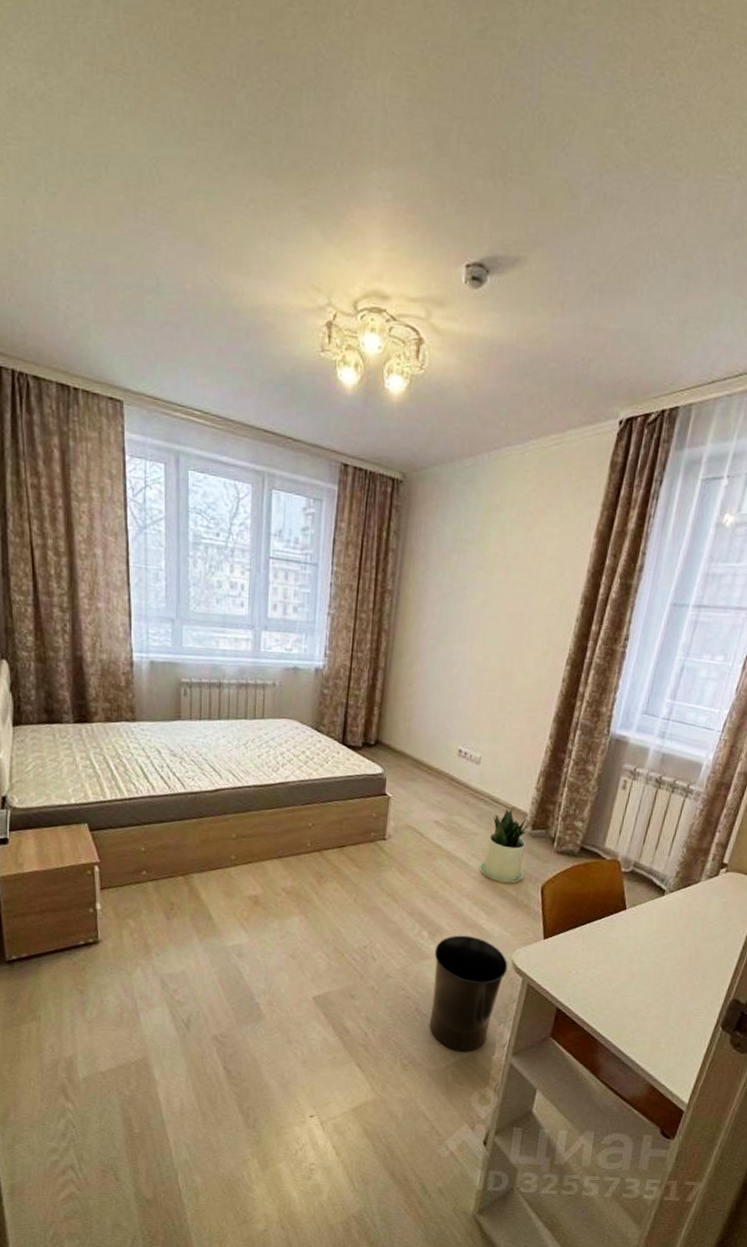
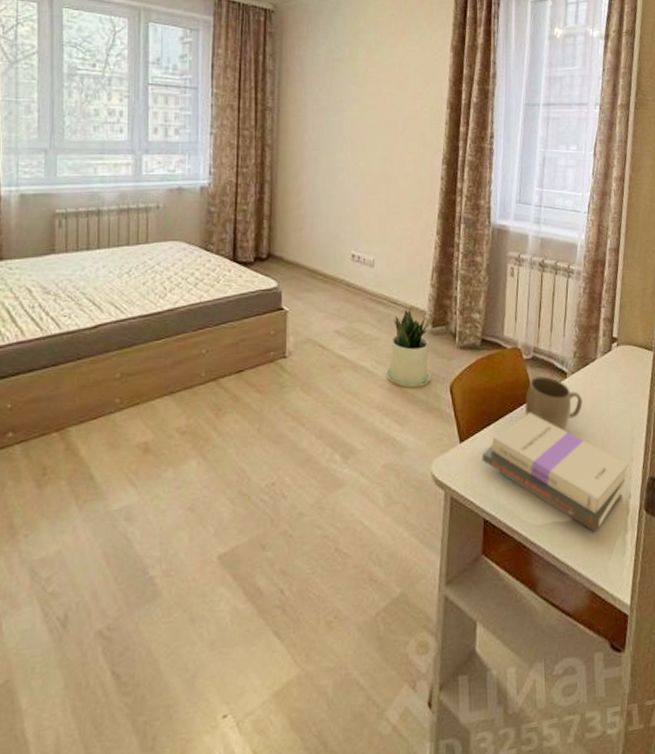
waste bin: present [429,935,508,1052] -> none [349,451,428,593]
books: none [563,922,714,1037] -> present [482,412,629,532]
mug: none [614,890,677,945] -> present [525,376,583,432]

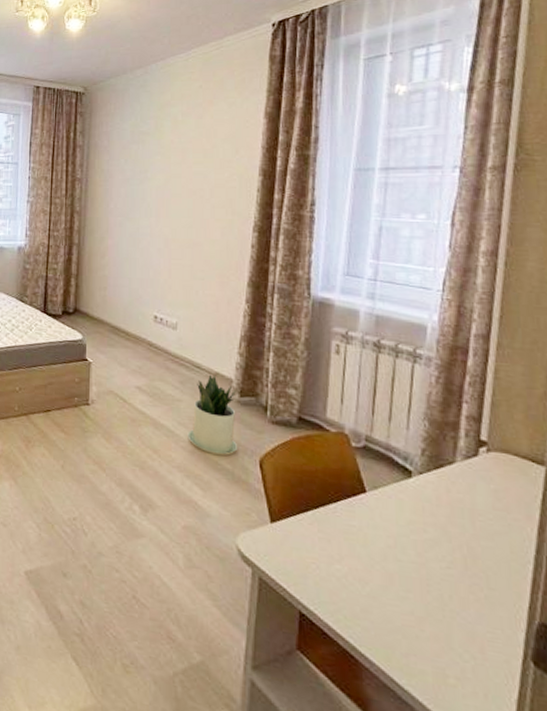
books: present [482,412,629,532] -> none [297,507,506,668]
mug: present [525,376,583,432] -> none [353,469,435,540]

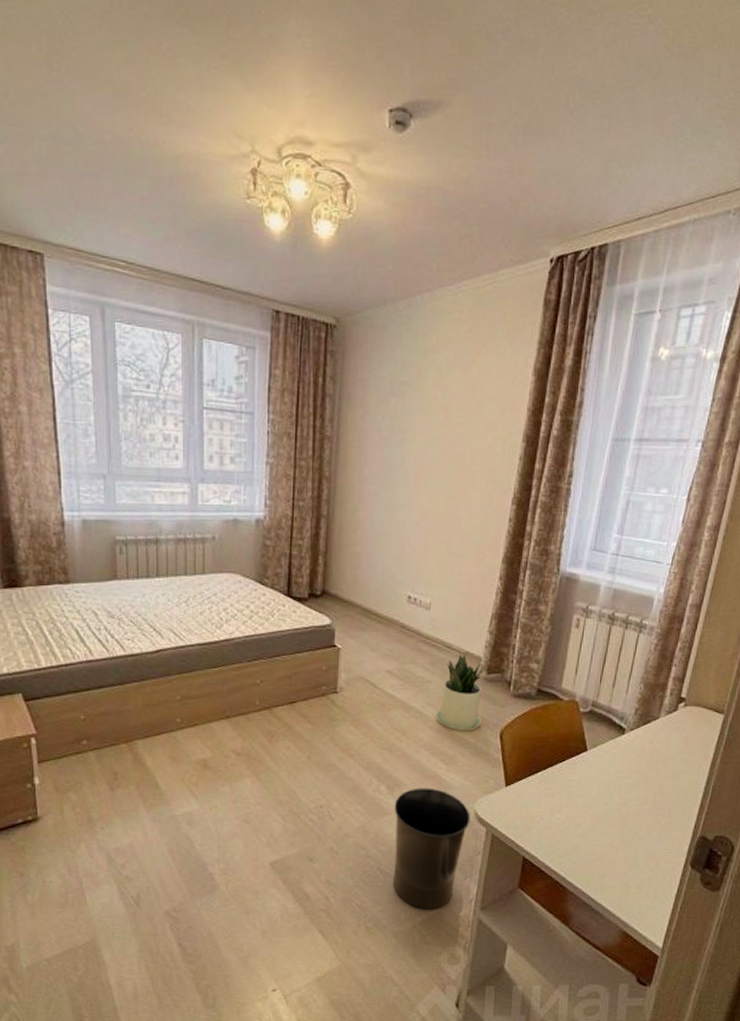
waste bin: none [148,511,233,658] -> present [392,788,471,910]

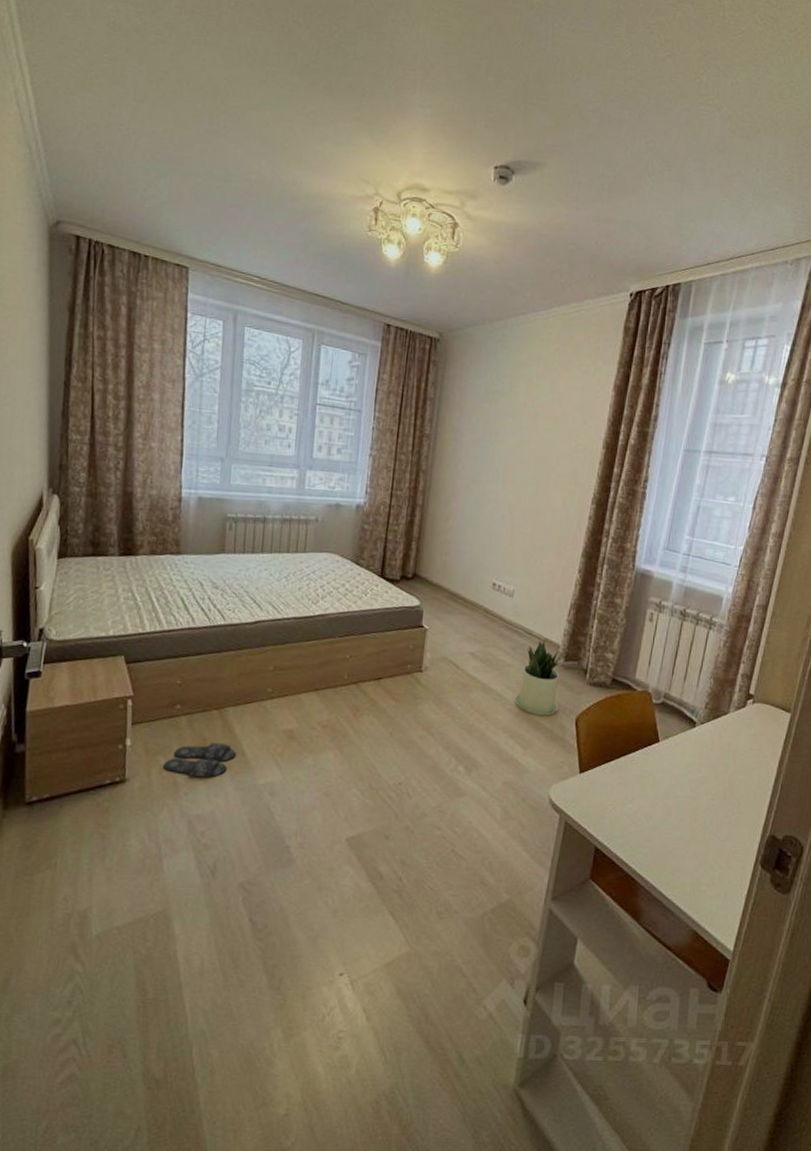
slippers: none [76,777,150,812] -> present [164,743,237,778]
waste bin: present [392,788,471,910] -> none [466,770,545,897]

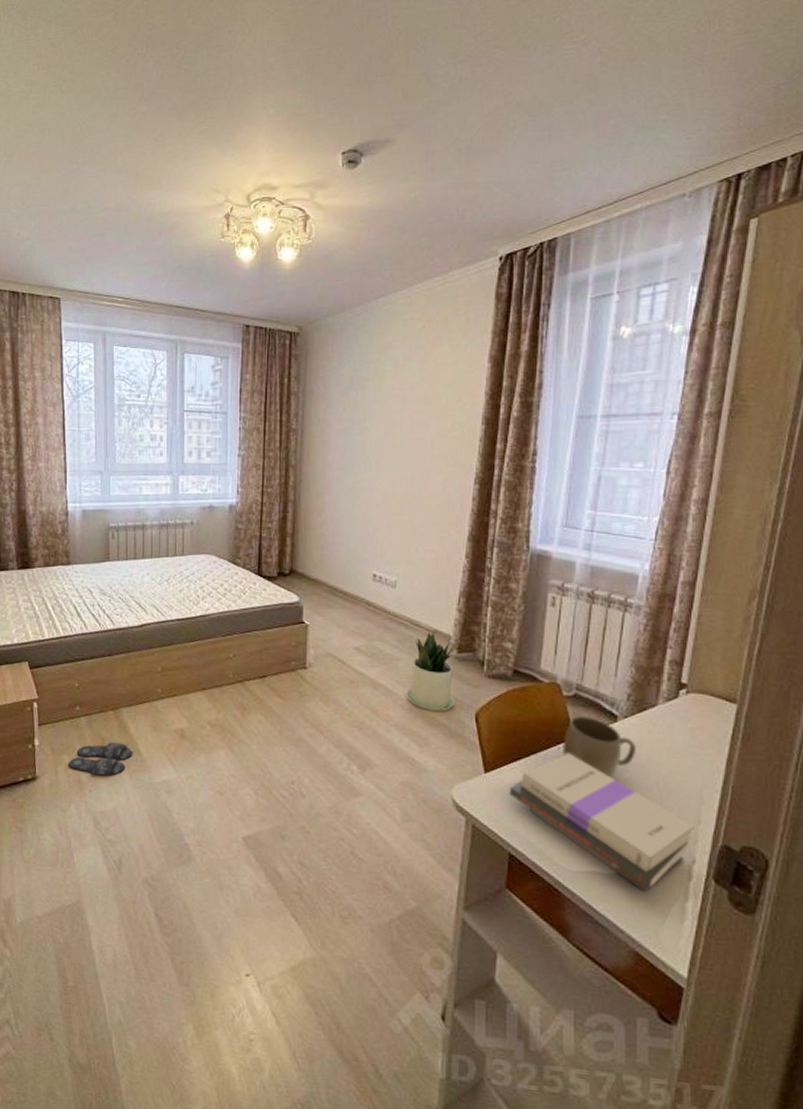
books: none [599,755,750,877] -> present [509,753,695,891]
mug: none [648,722,709,779] -> present [563,716,636,780]

